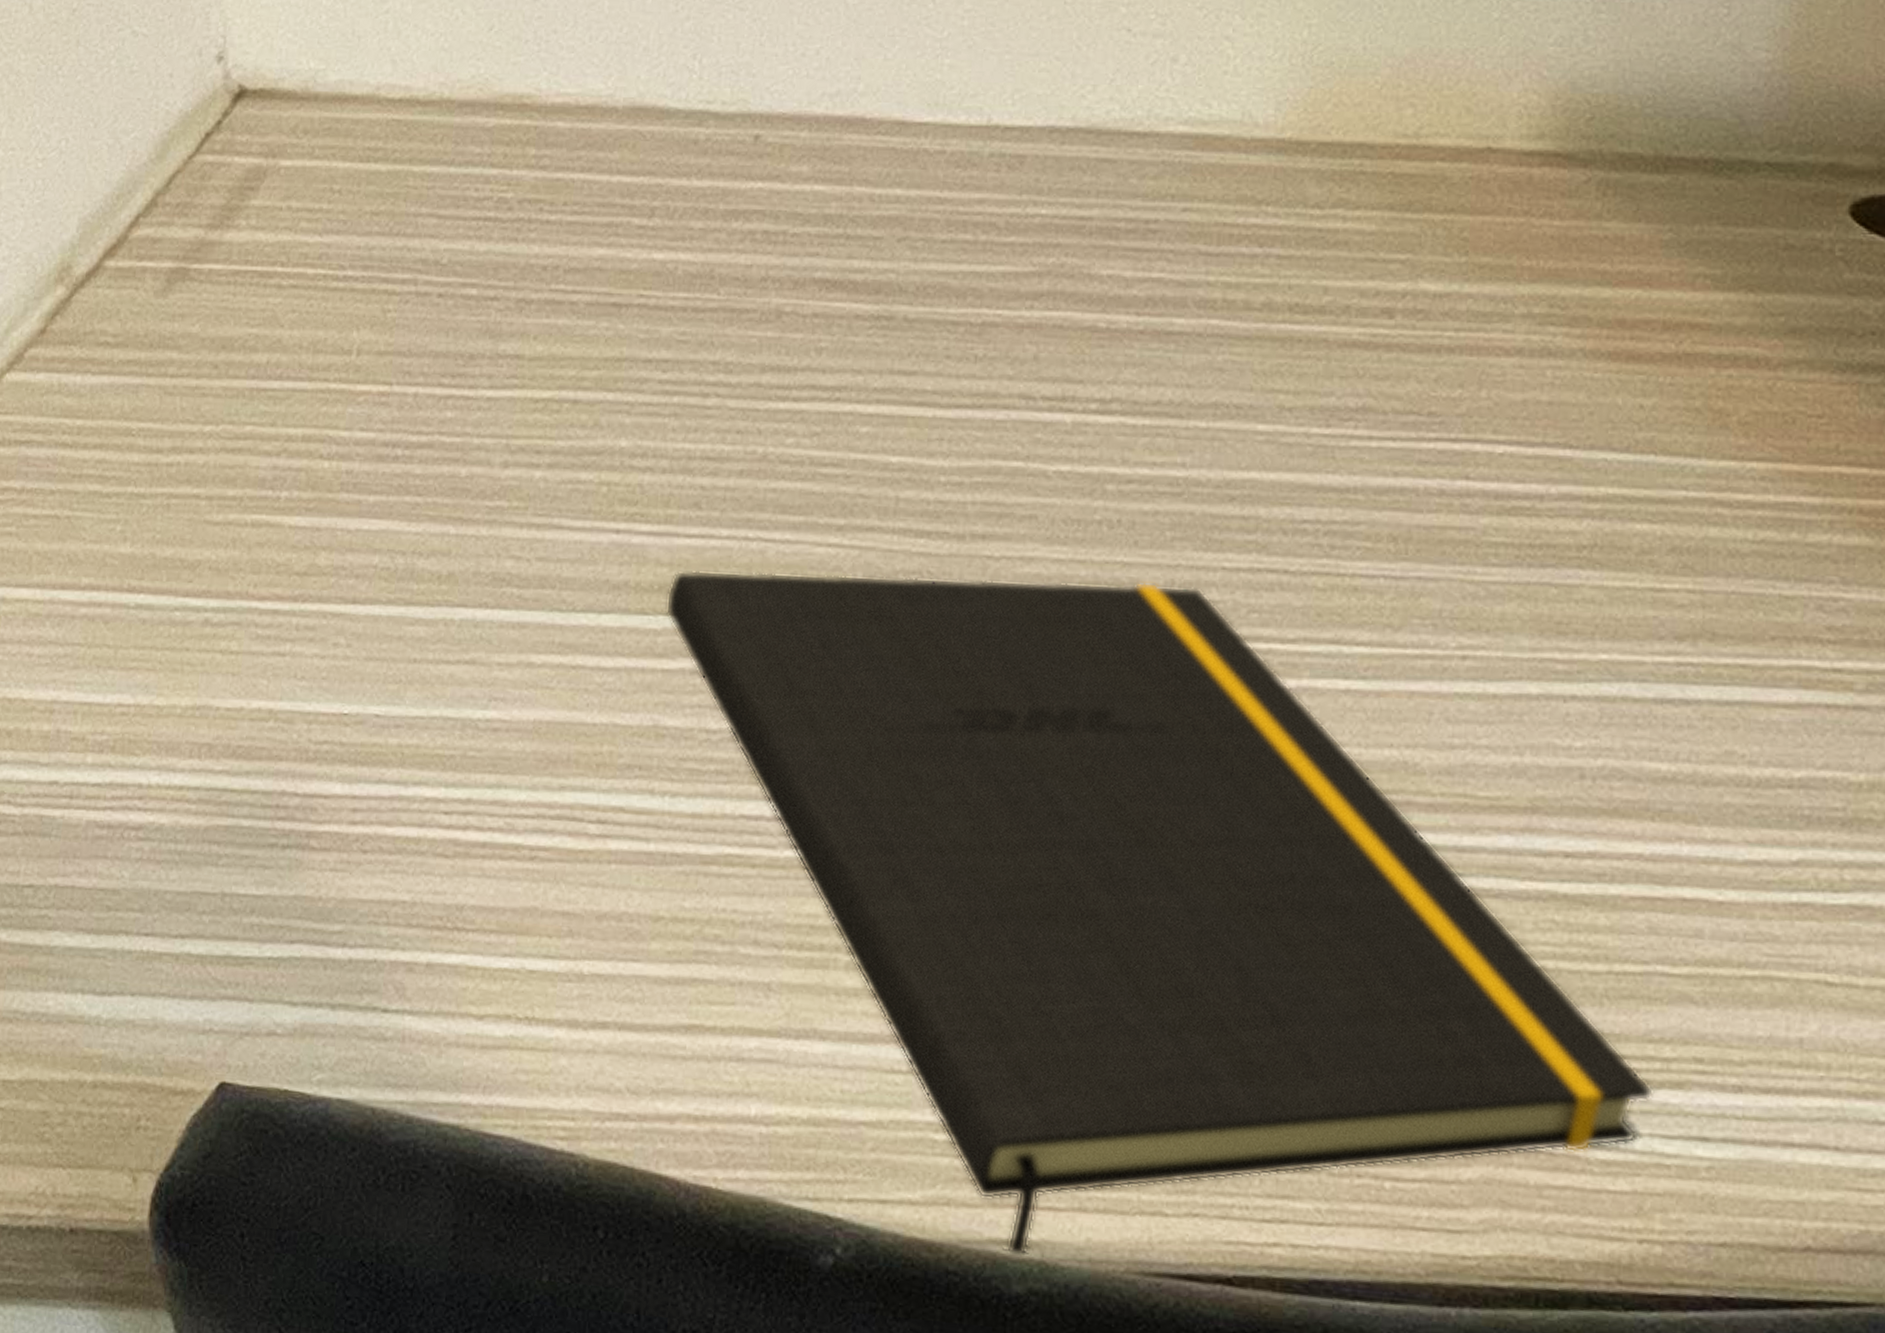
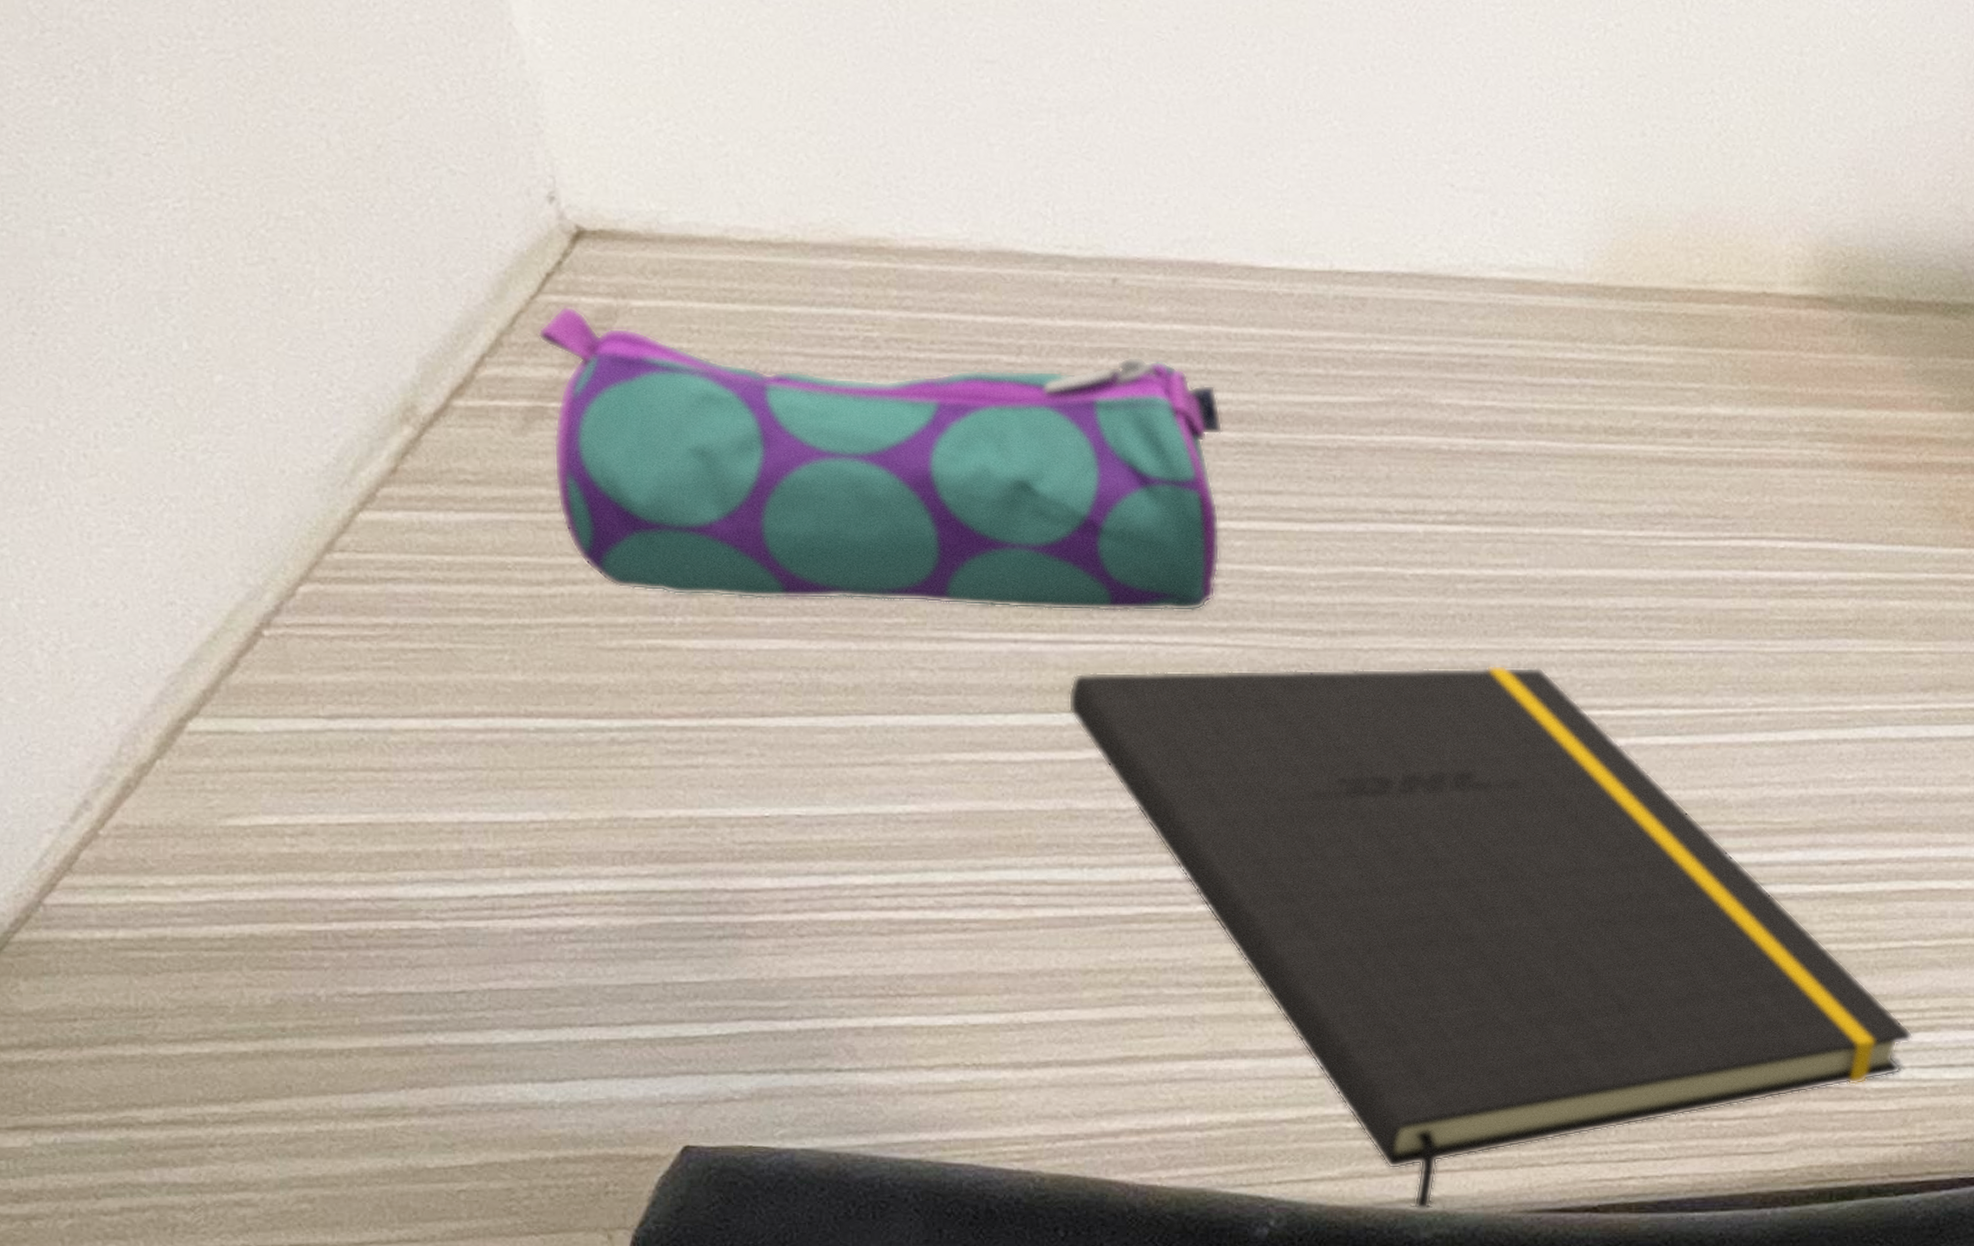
pencil case: none [186,165,858,506] -> present [538,306,1223,612]

